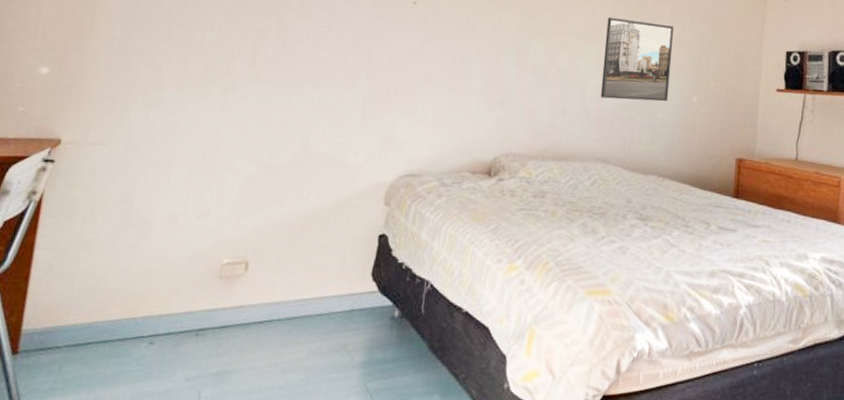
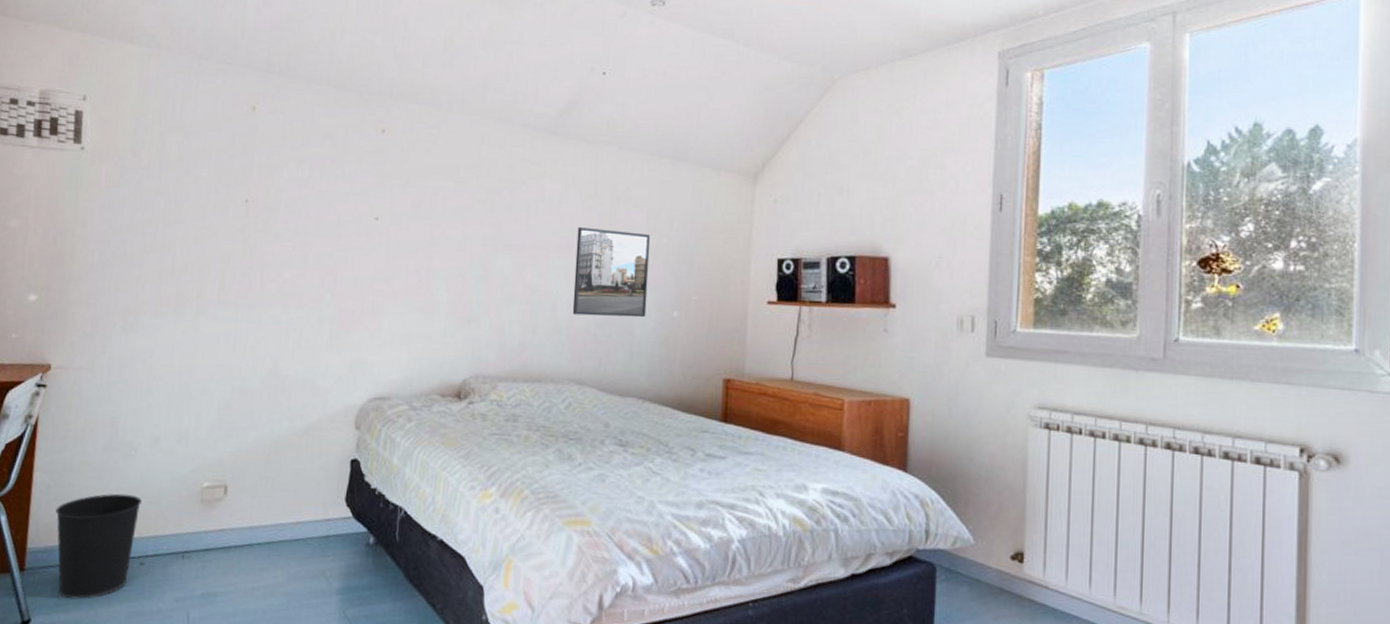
wastebasket: none [55,271,155,382] -> present [55,493,142,600]

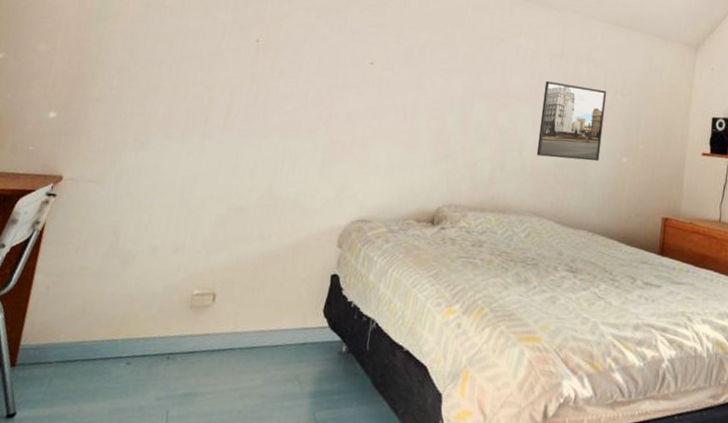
wastebasket: present [55,493,142,600] -> none [46,297,135,396]

